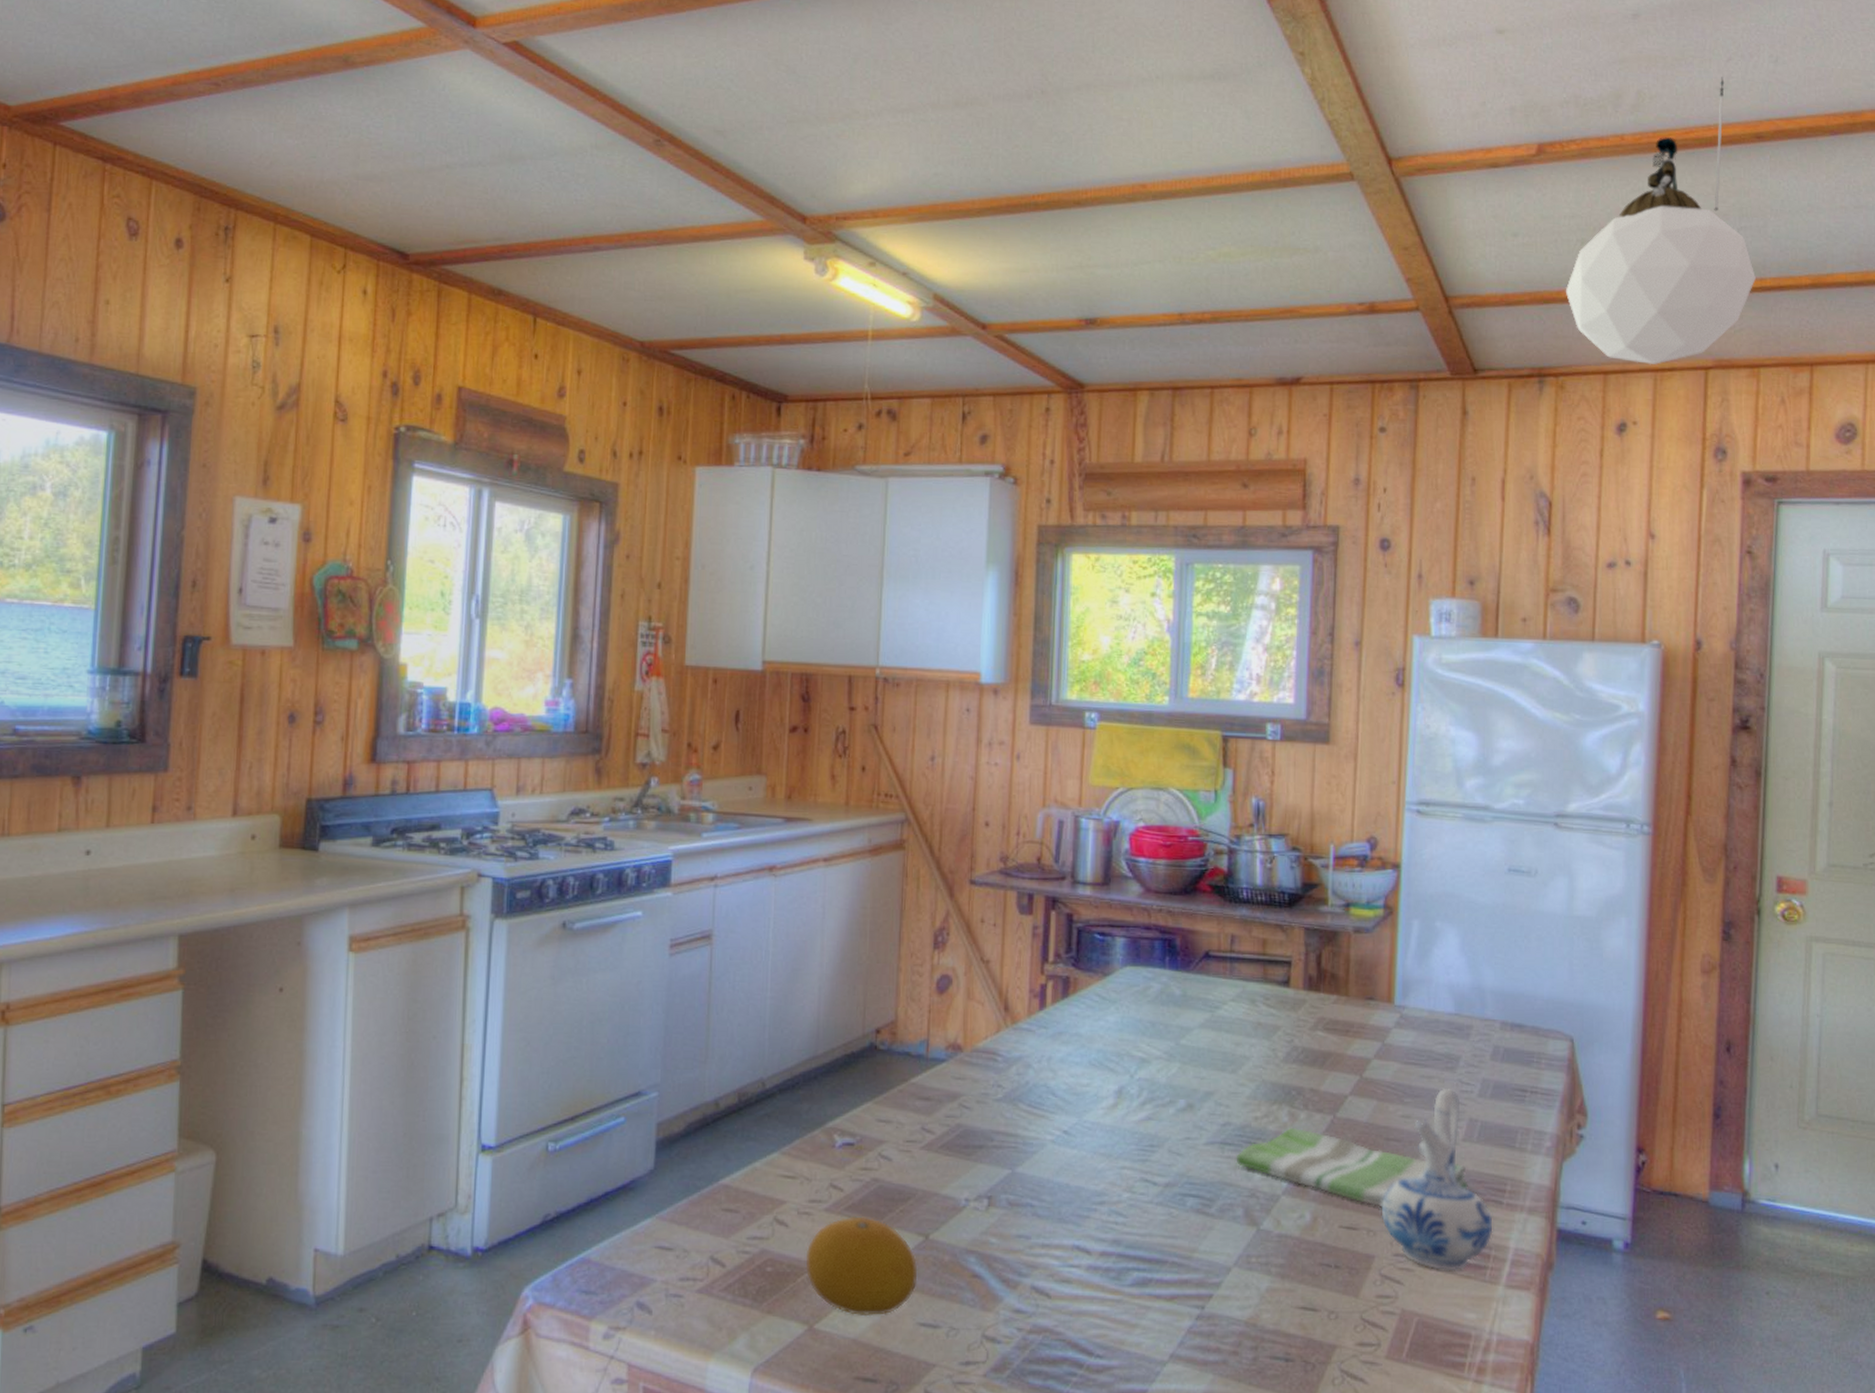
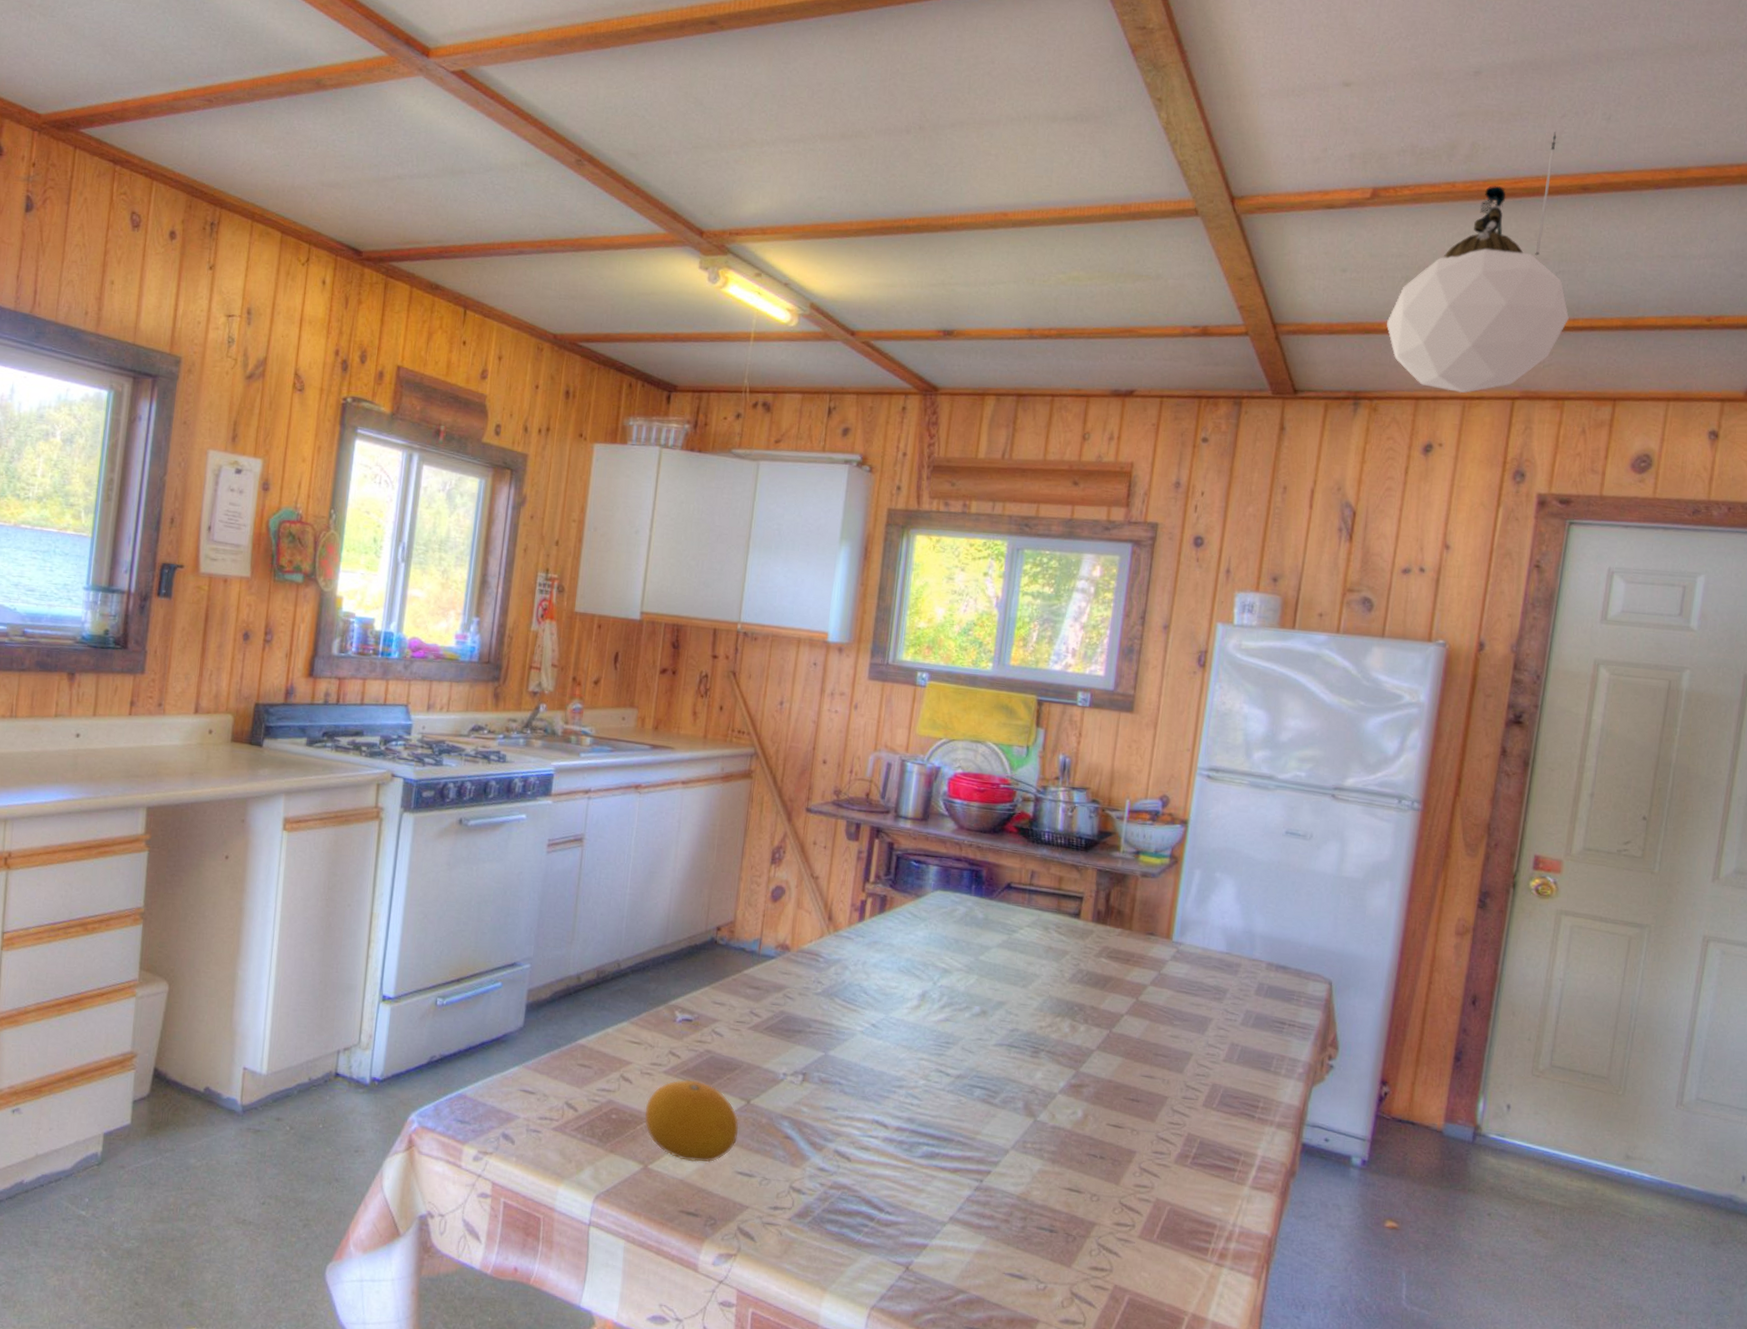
dish towel: present [1236,1127,1468,1209] -> none [1020,1037,1225,1113]
ceramic pitcher: present [1381,1088,1493,1272] -> none [1144,1015,1245,1171]

